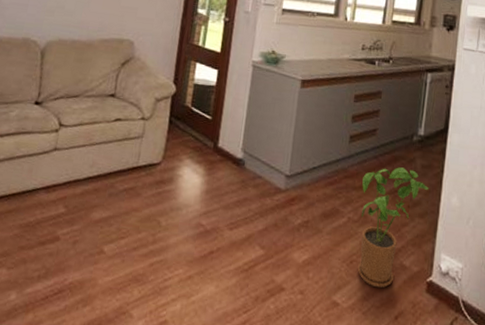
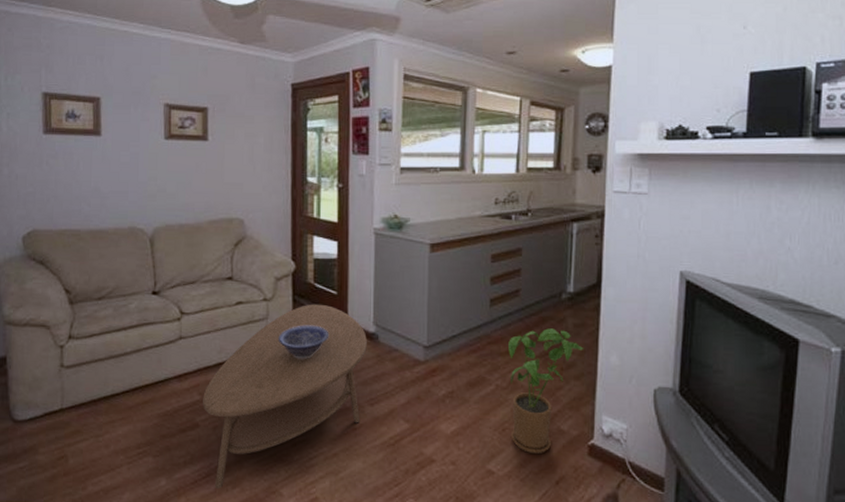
coffee table: none [66,126,234,306] -> present [203,304,367,489]
decorative bowl: none [149,146,200,180] -> present [277,325,330,359]

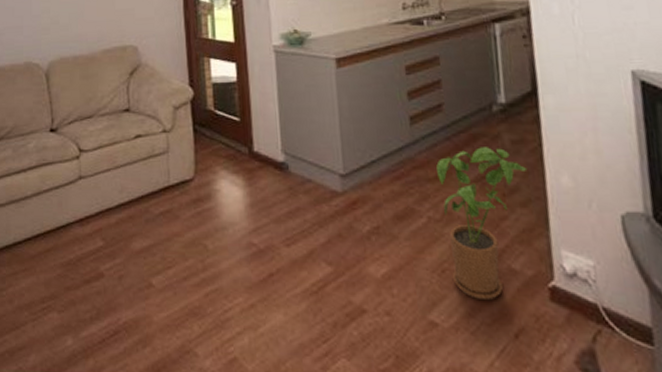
coffee table: present [203,304,367,489] -> none [106,132,277,348]
decorative bowl: present [277,325,330,359] -> none [180,157,235,195]

